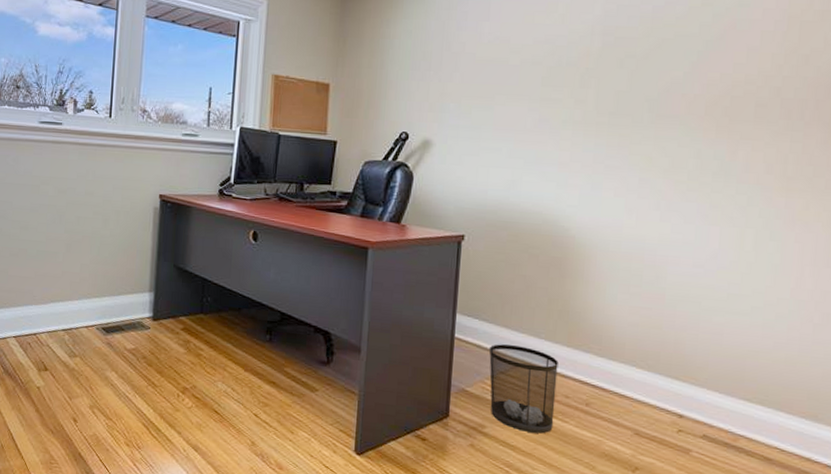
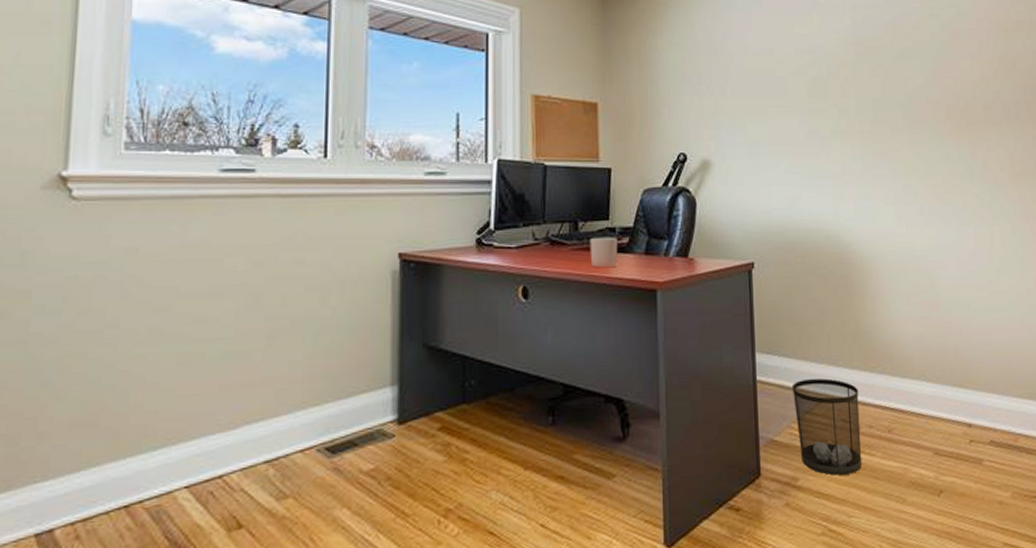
mug: none [311,198,337,225] -> present [590,237,618,268]

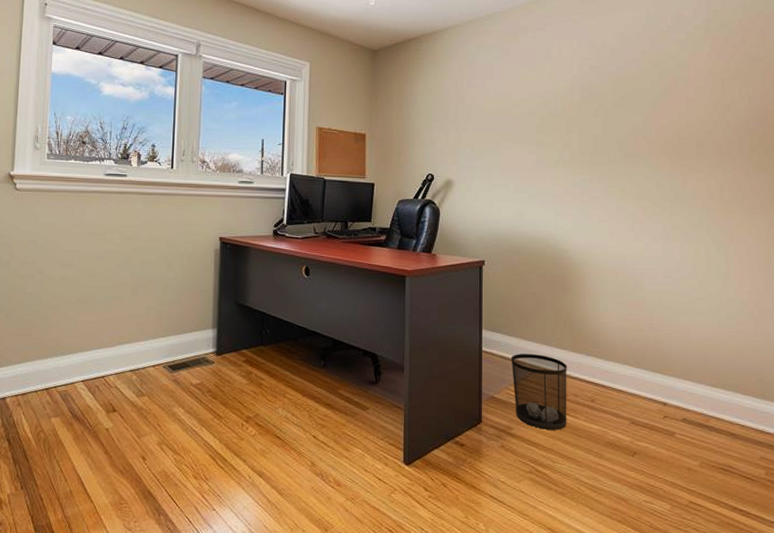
mug: present [590,237,618,268] -> none [356,234,377,258]

